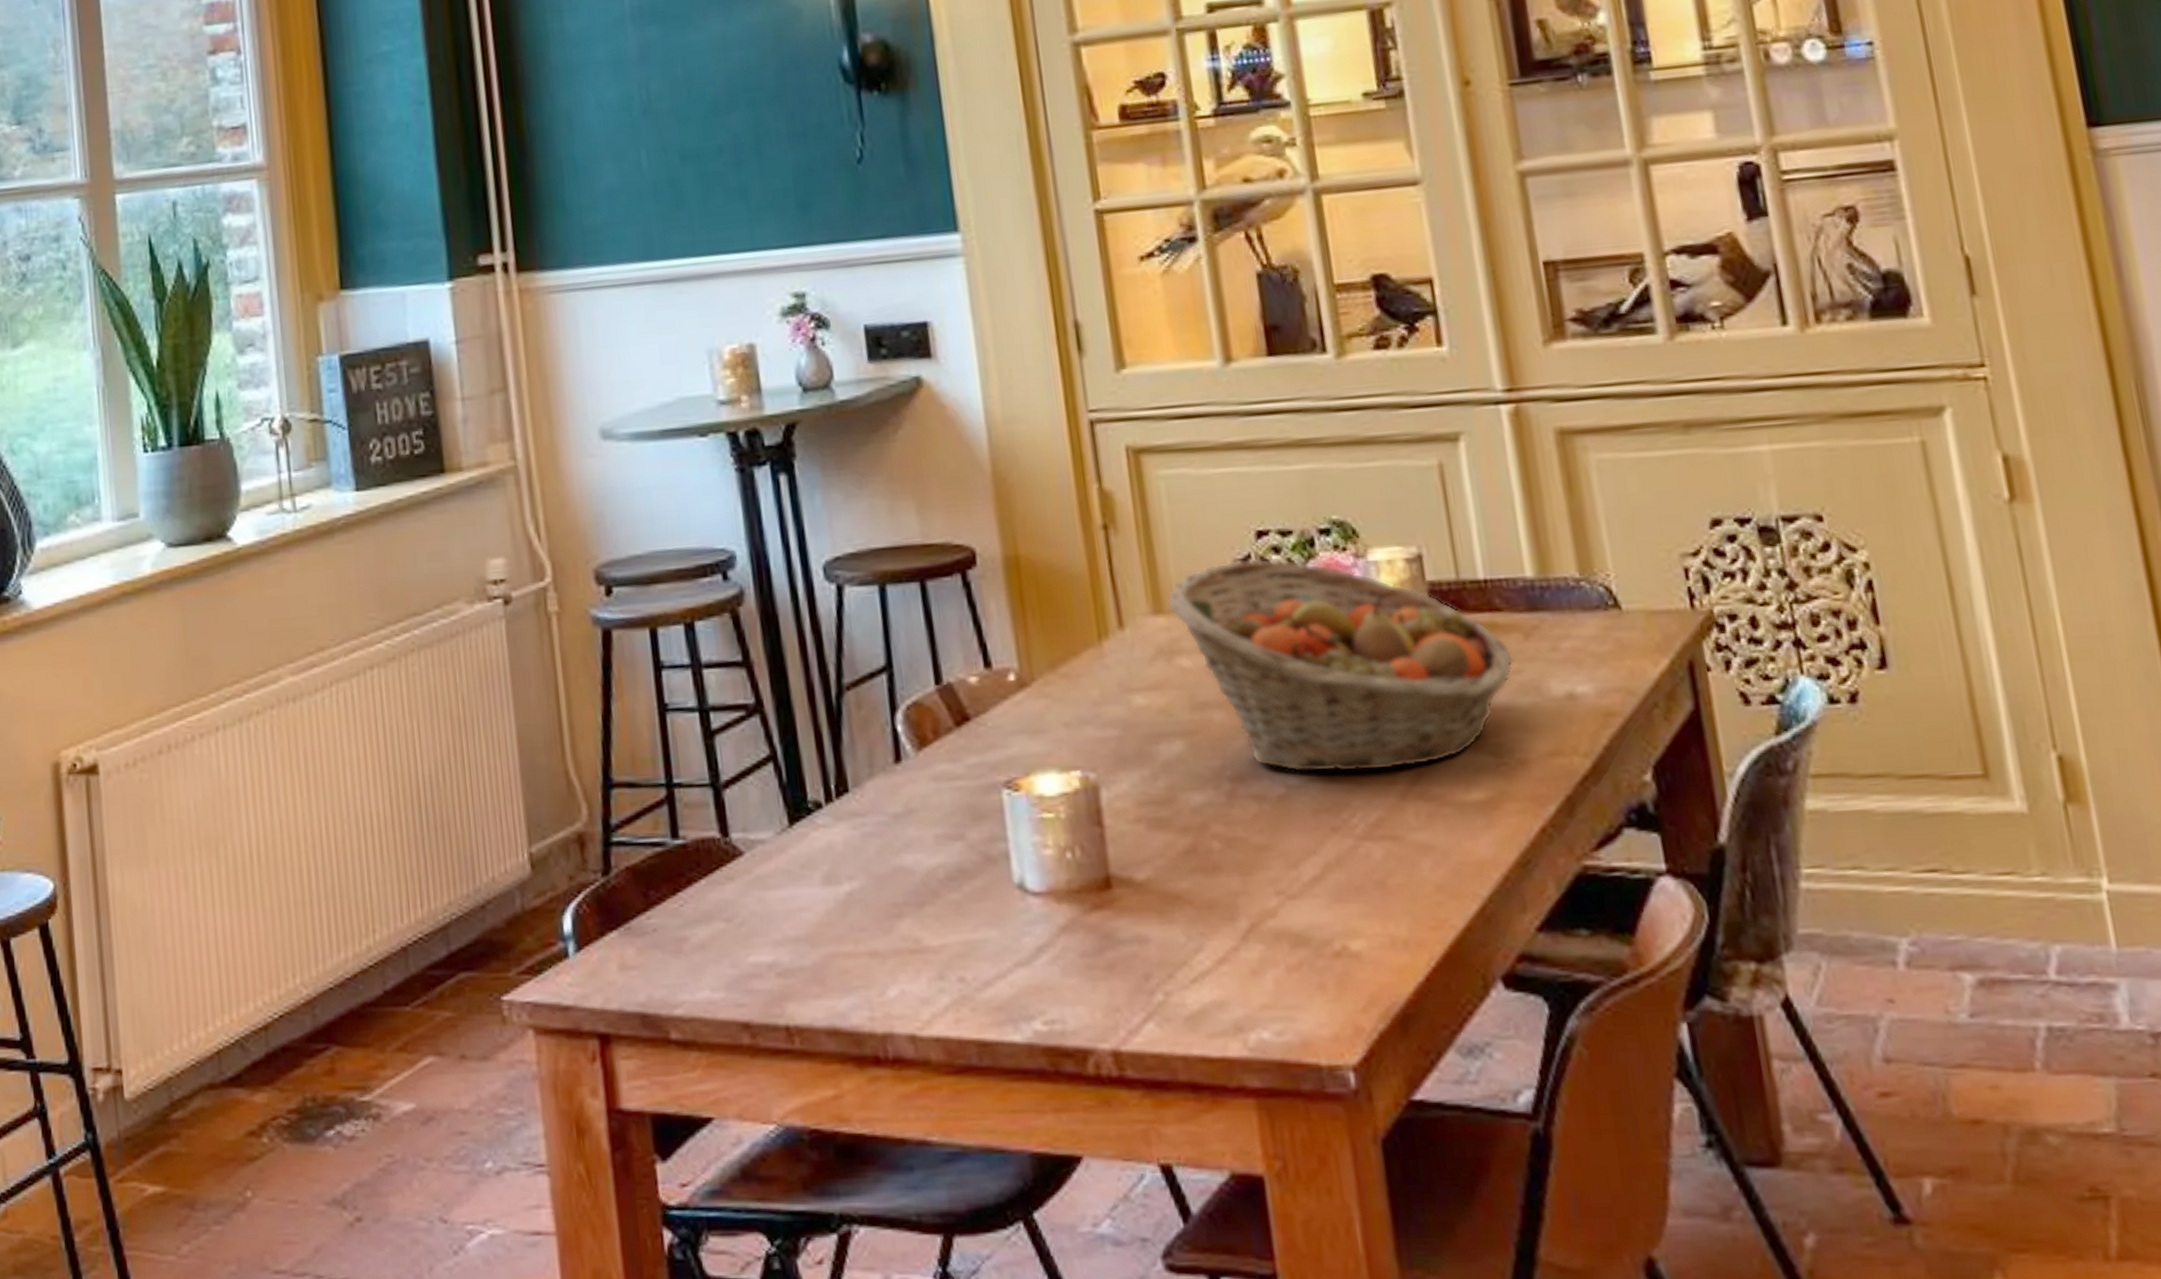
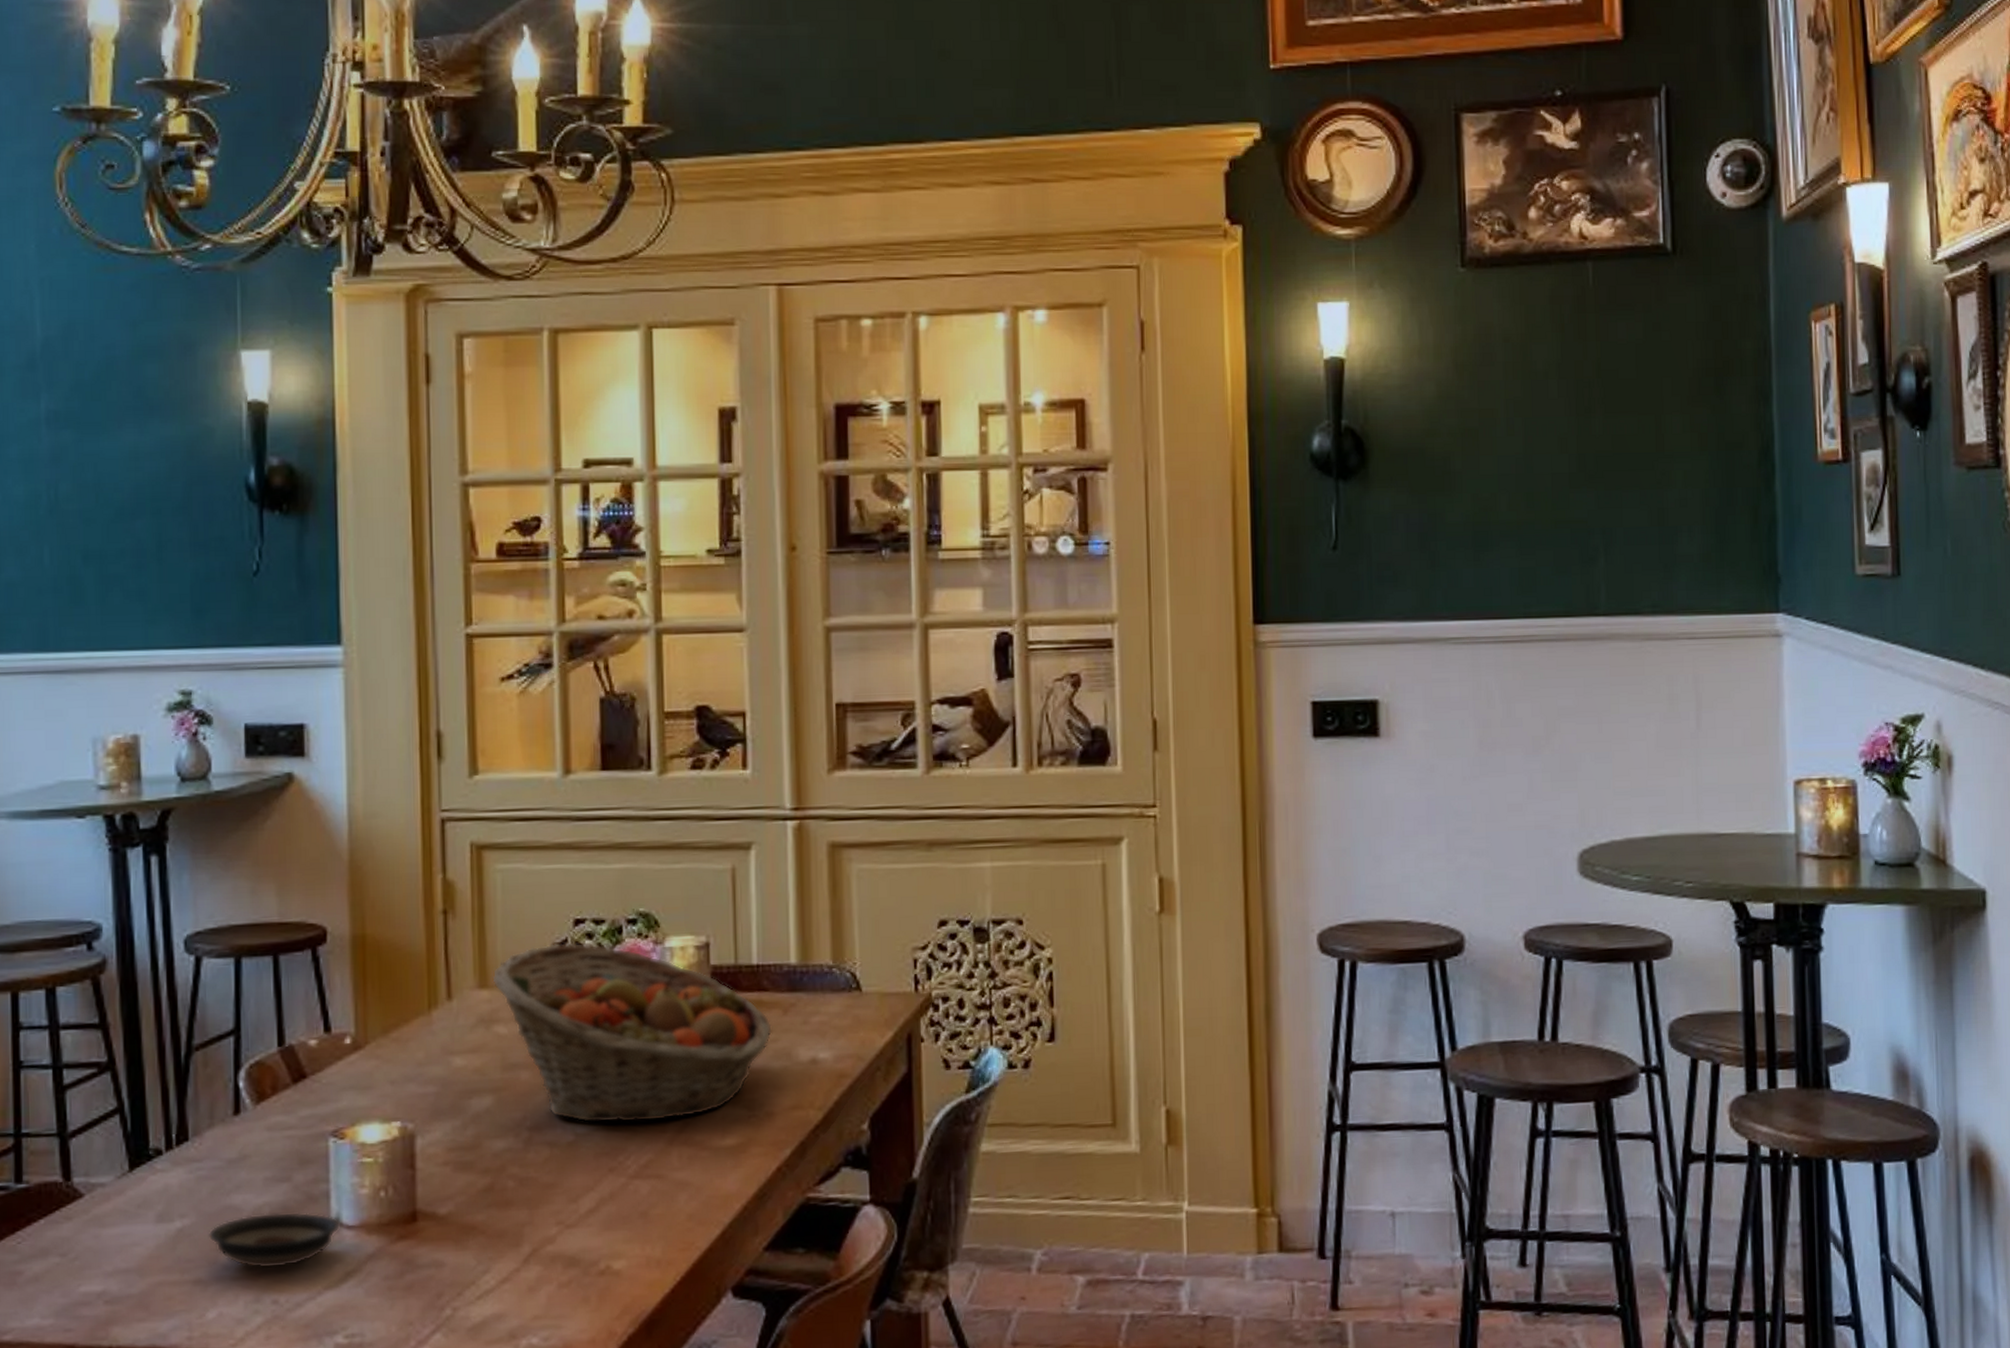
saucer: none [880,875,1024,941] -> present [208,1212,339,1269]

